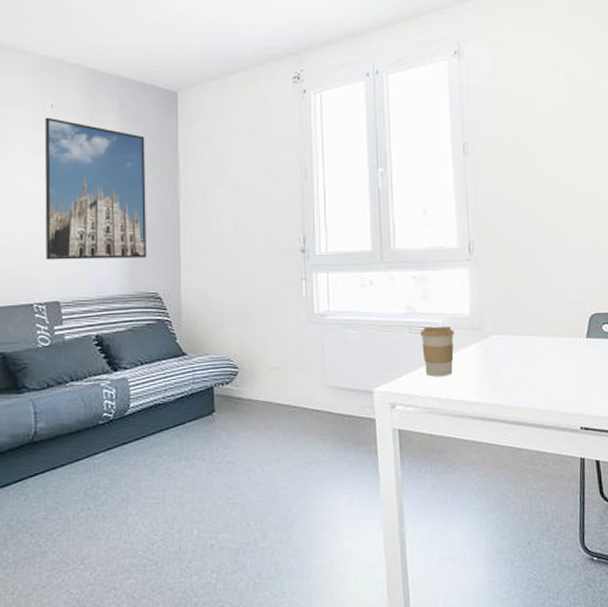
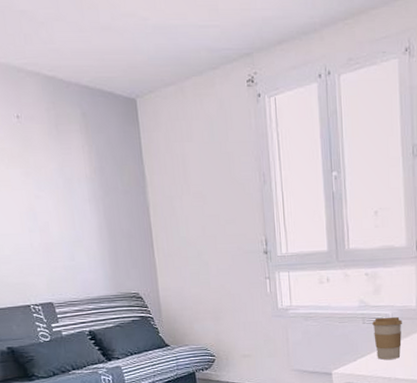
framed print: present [44,117,147,260] -> none [13,128,126,266]

